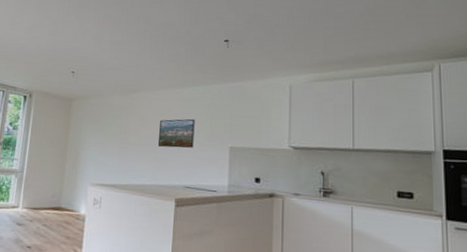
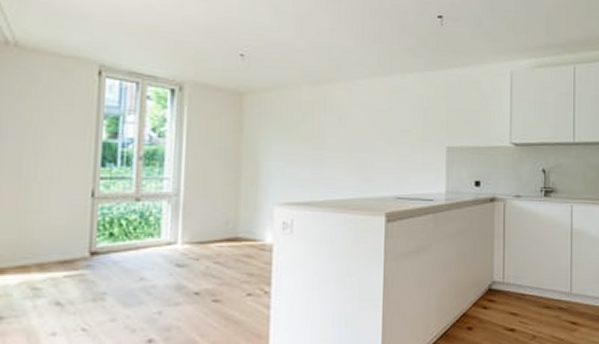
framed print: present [158,118,195,148] -> none [362,114,406,152]

